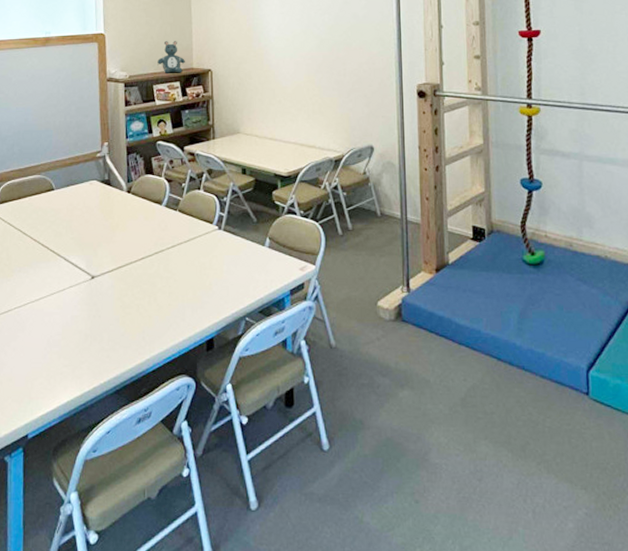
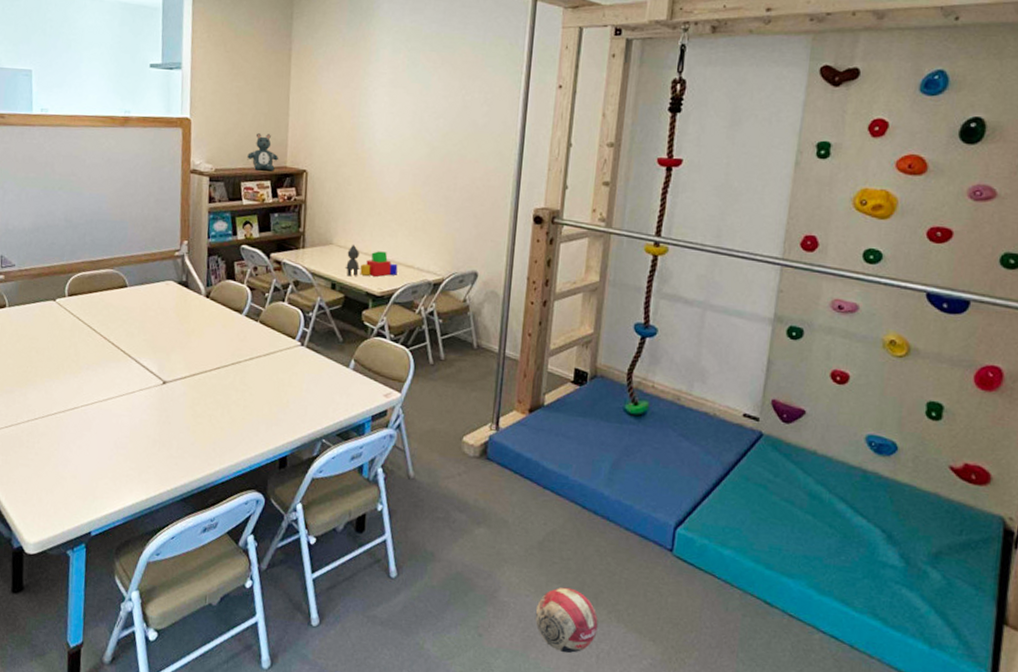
toy blocks: none [253,131,301,161] -> present [345,244,398,277]
ball: none [467,442,530,510] -> present [535,587,598,653]

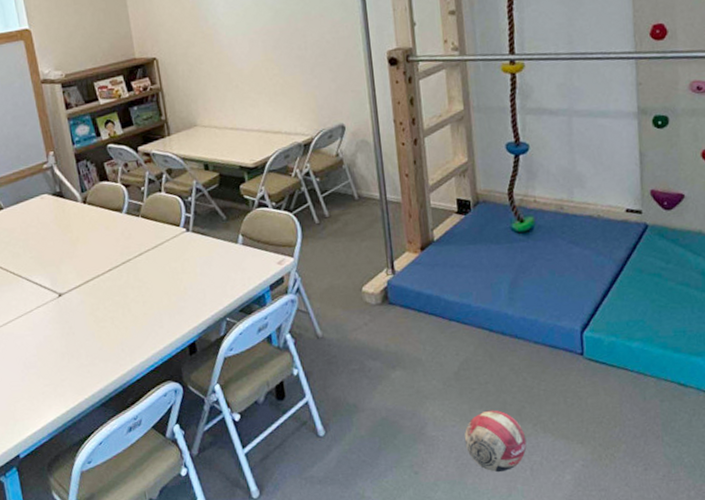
stuffed animal: present [247,133,278,173] -> none [94,29,126,69]
toy blocks: present [345,244,398,277] -> none [213,121,266,155]

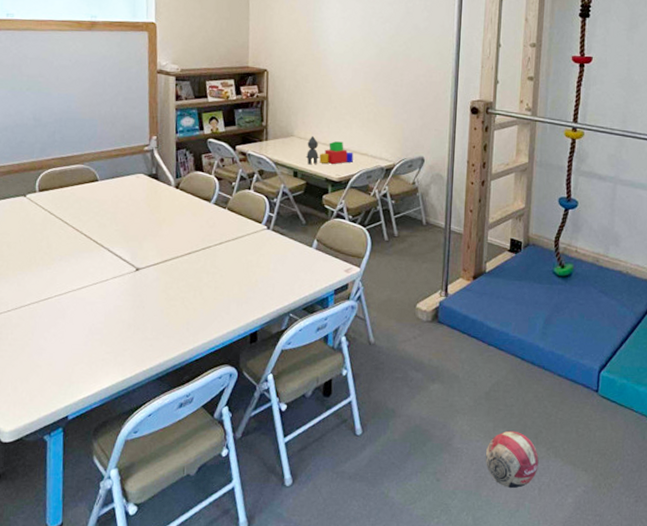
toy blocks: none [213,121,266,155] -> present [305,135,354,165]

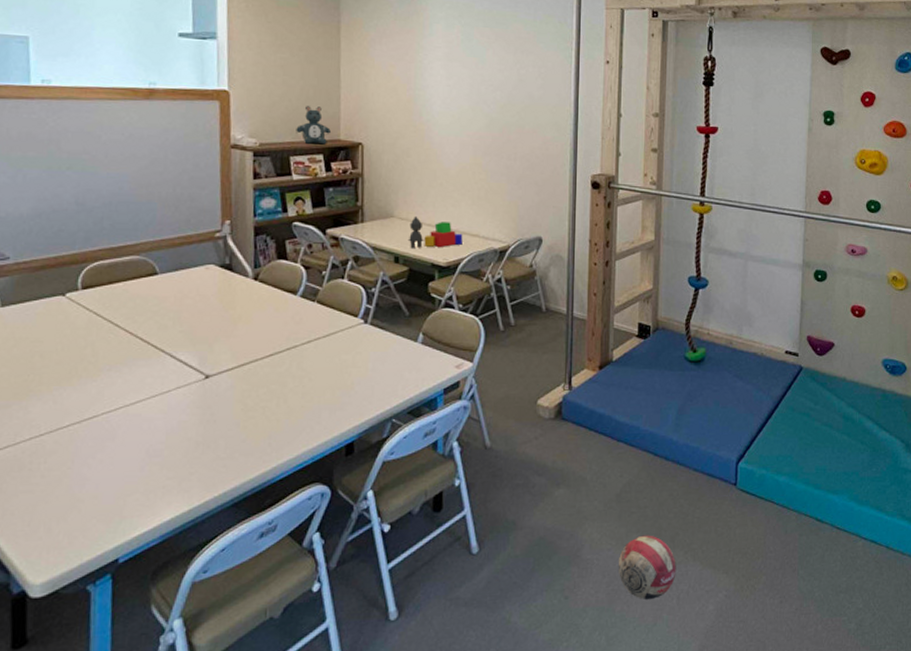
stuffed animal: none [211,36,240,72] -> present [296,106,331,146]

